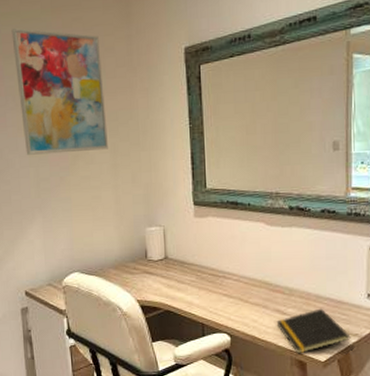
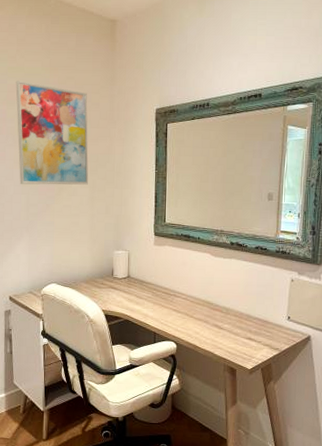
notepad: present [276,308,351,354] -> none [214,326,273,362]

